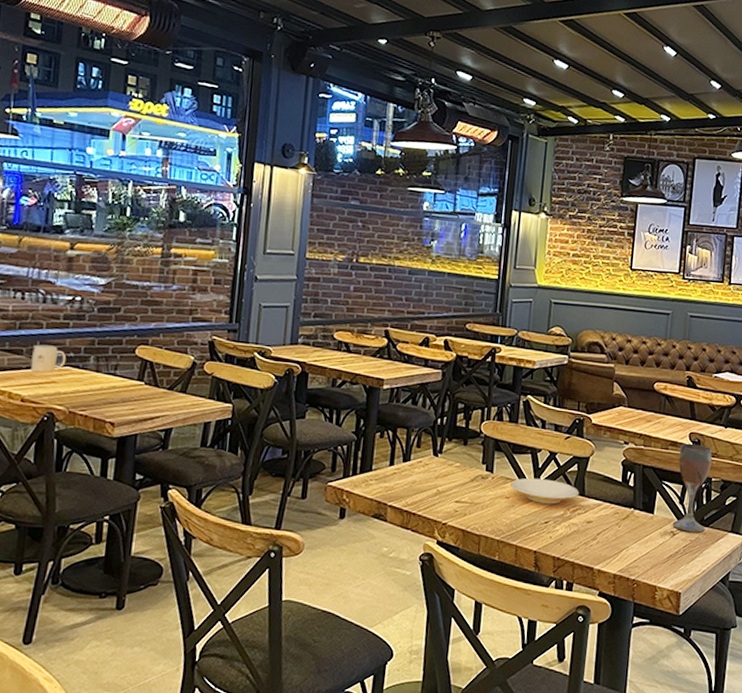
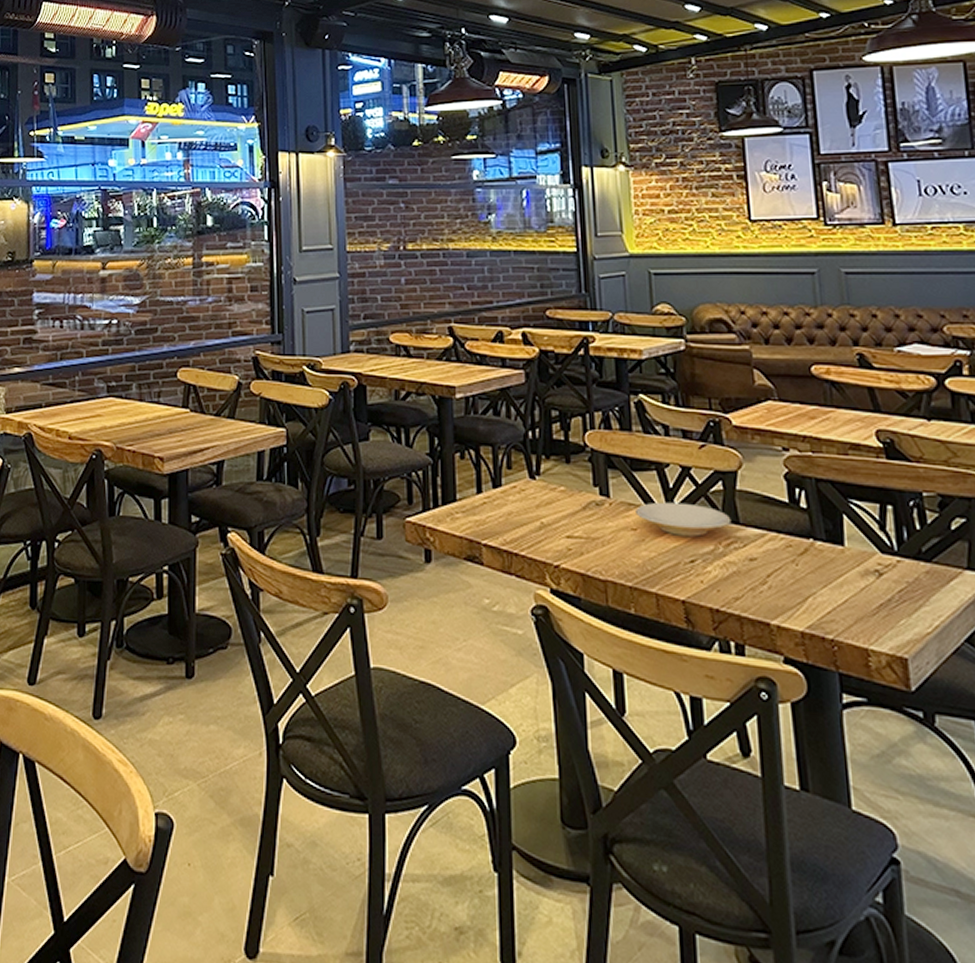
mug: present [30,344,67,373] -> none [75,375,109,406]
cup: present [672,443,712,533] -> none [865,445,926,571]

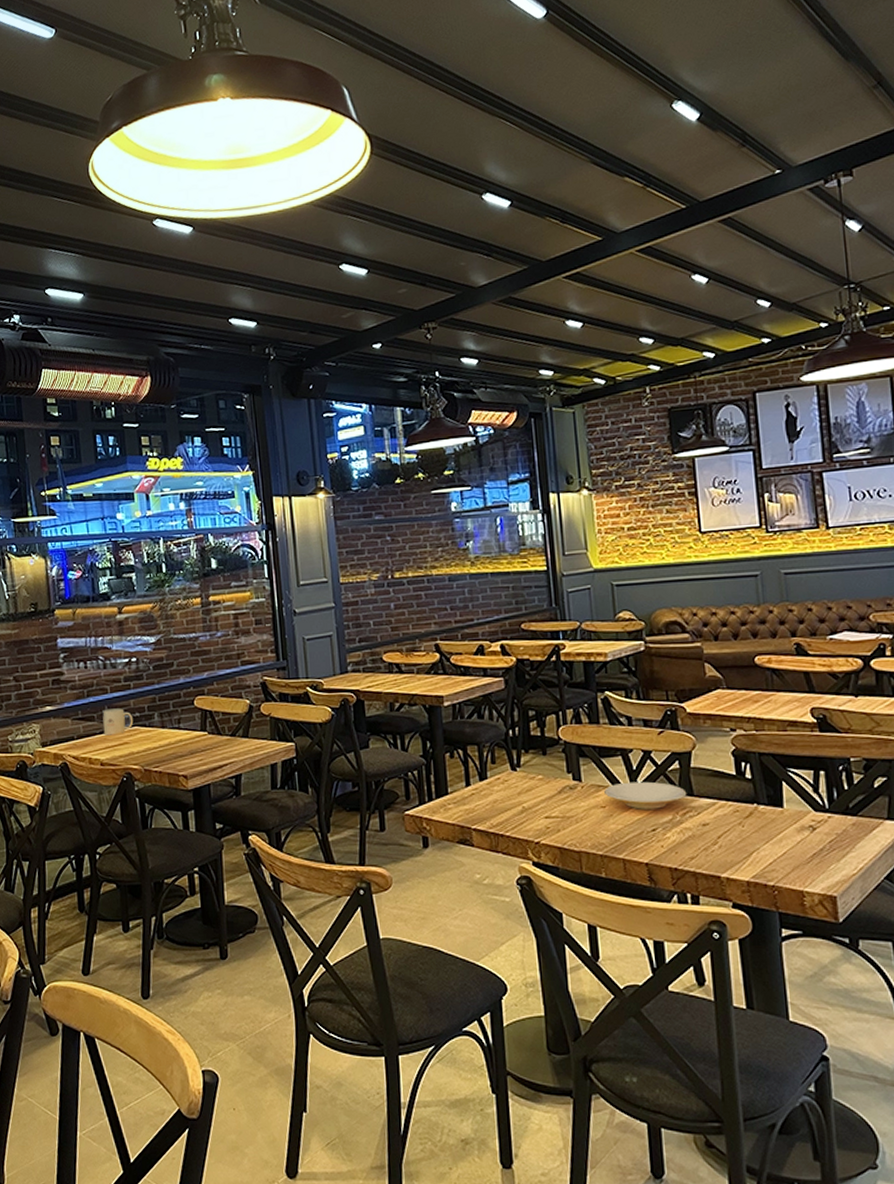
mug: none [75,375,109,406] -> present [103,708,134,736]

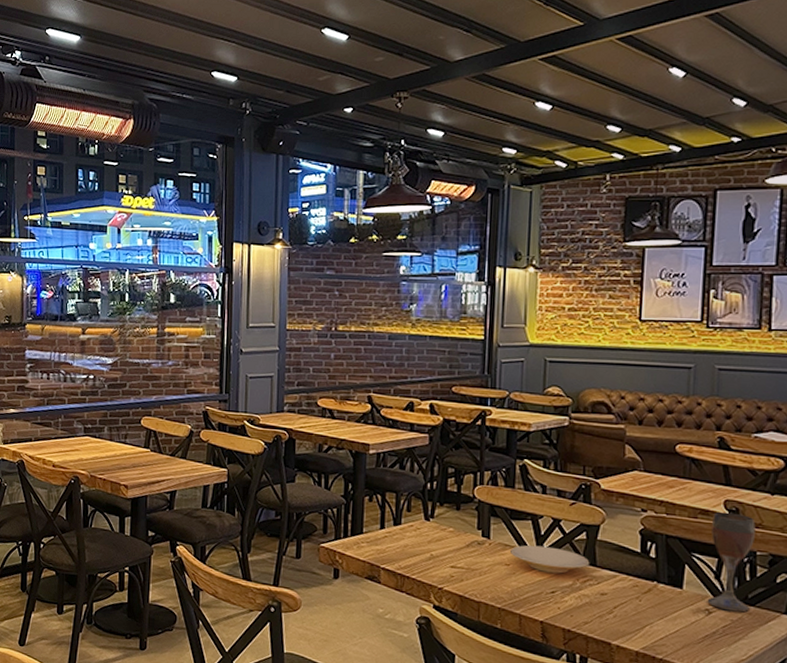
mug: present [103,708,134,736] -> none [58,417,86,442]
cup: none [801,720,852,824] -> present [707,512,756,612]

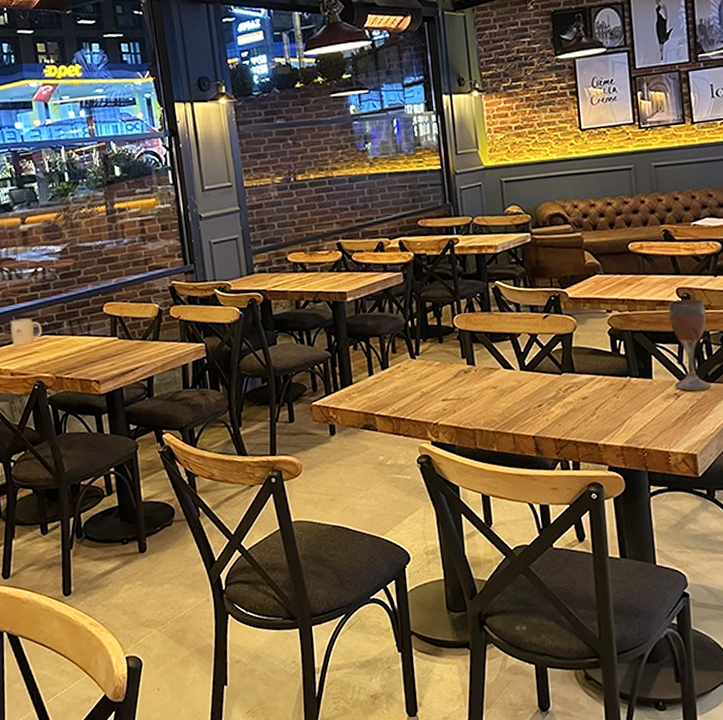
mug: none [58,417,86,442] -> present [10,318,43,346]
saucer: present [509,545,590,574] -> none [494,362,569,388]

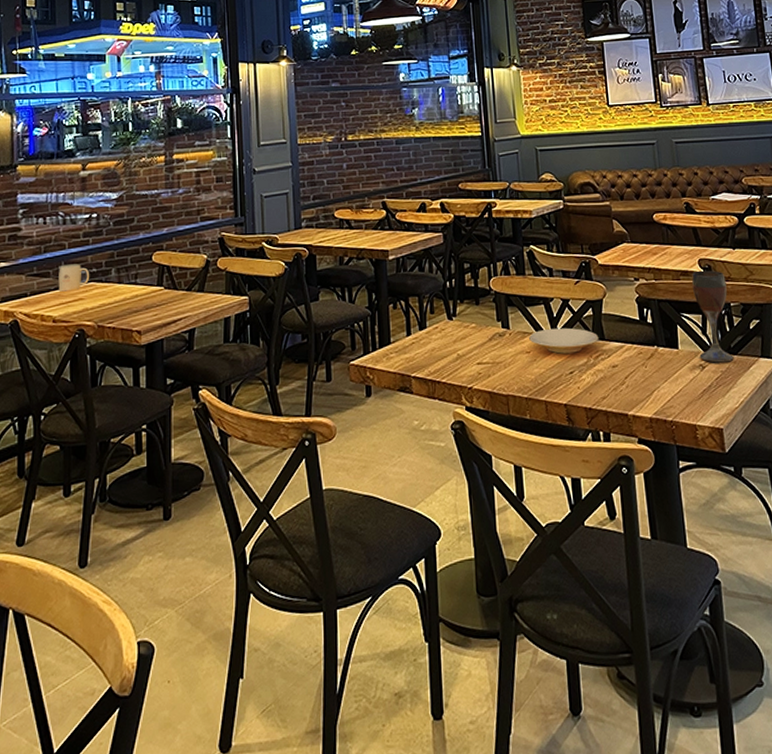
saucer: none [494,362,569,388] -> present [528,327,599,355]

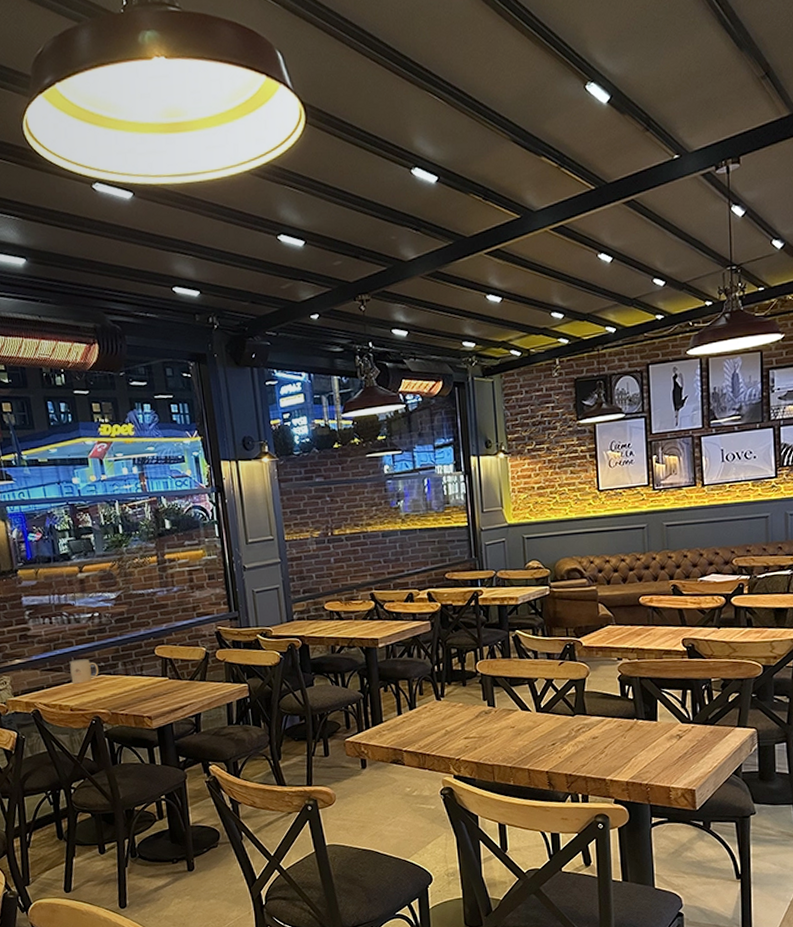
saucer: present [528,327,599,355] -> none [513,704,581,728]
cup: present [691,270,734,363] -> none [674,649,710,733]

